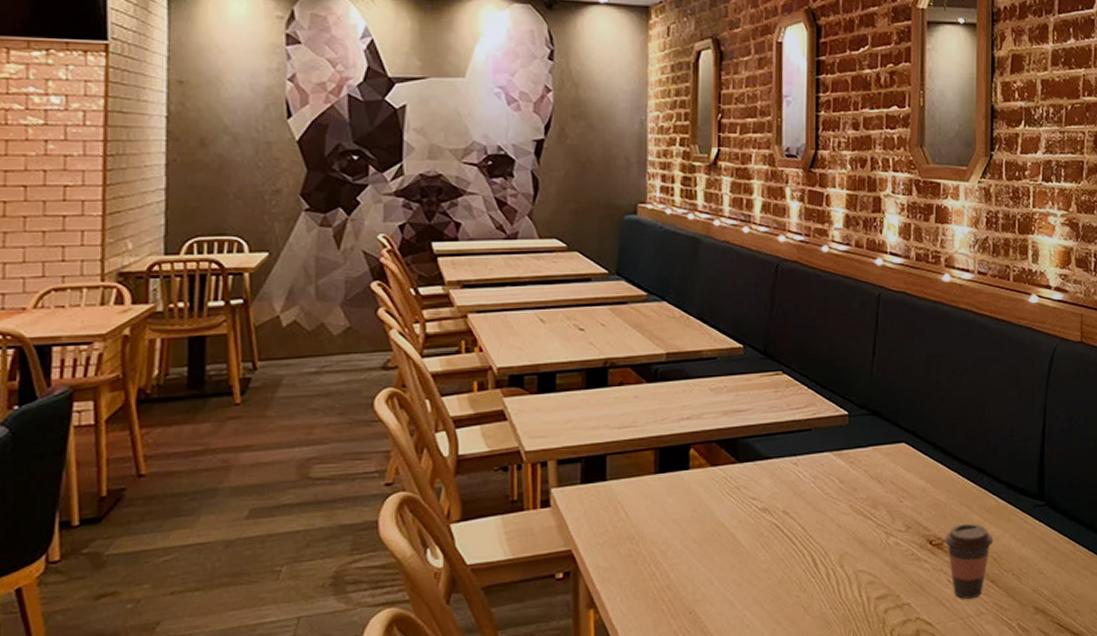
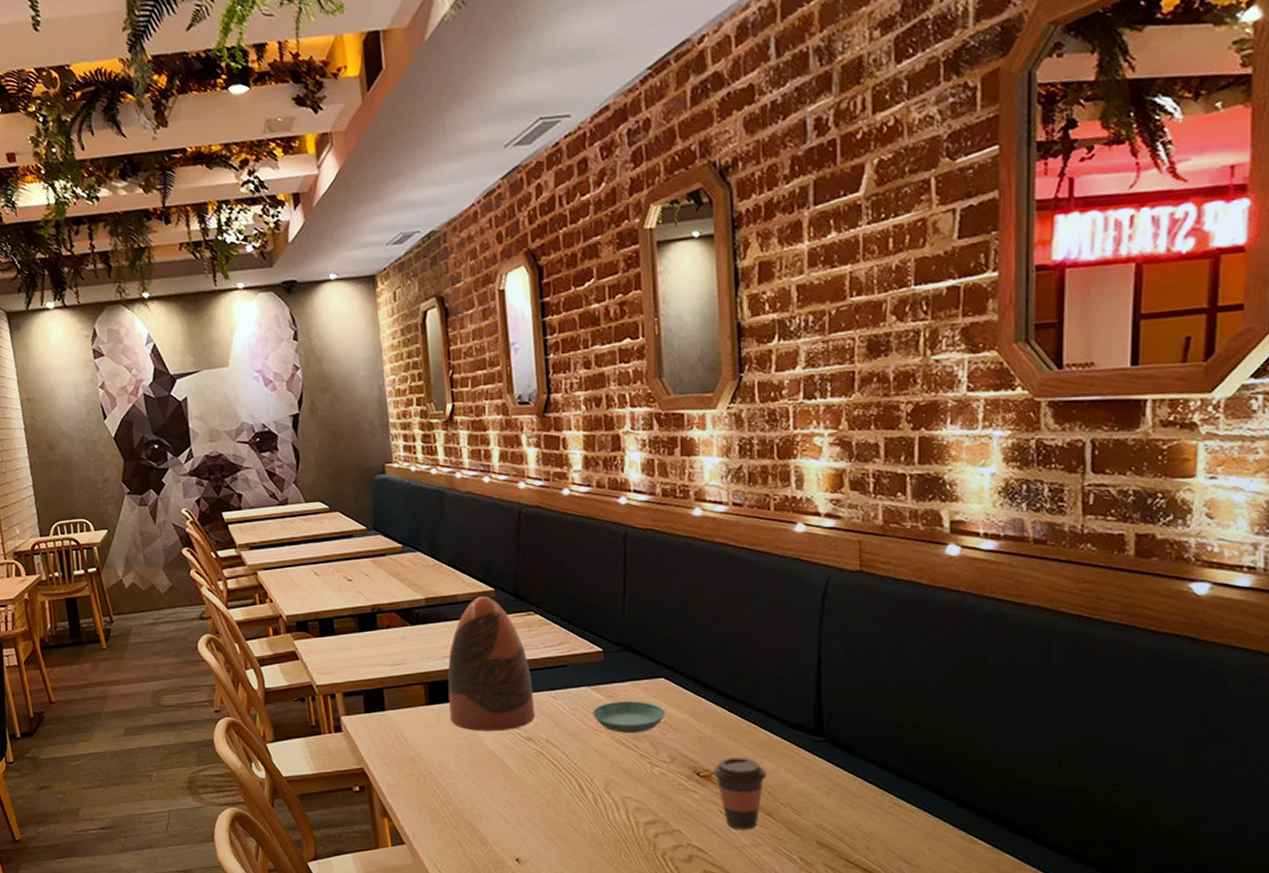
decorative vase: none [681,353,774,503] -> present [447,596,536,731]
saucer: none [832,467,904,502] -> present [591,701,666,734]

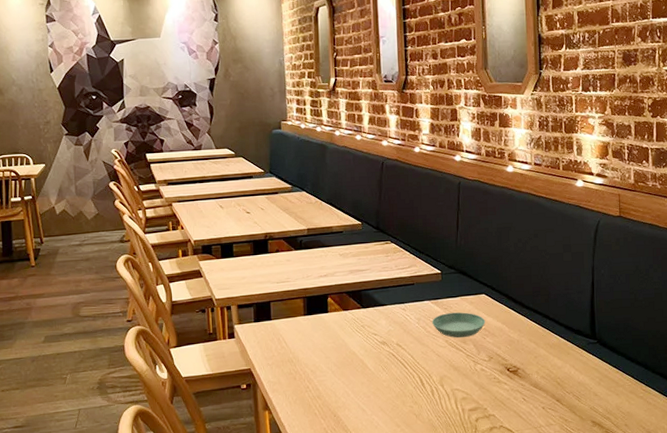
decorative vase: present [447,596,536,731] -> none [322,228,389,337]
coffee cup: present [712,757,767,829] -> none [518,355,557,413]

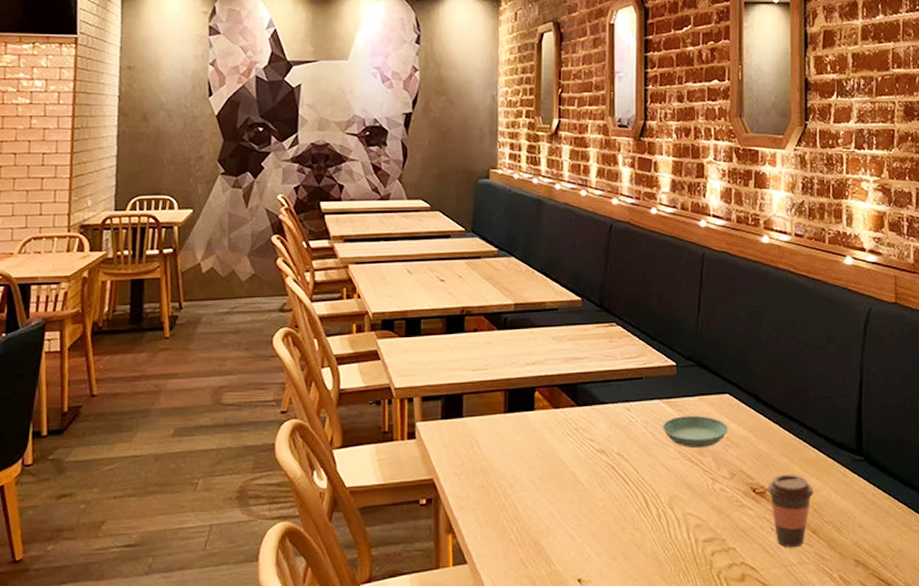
coffee cup: none [518,355,557,413] -> present [767,474,814,547]

